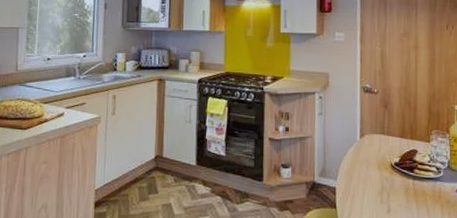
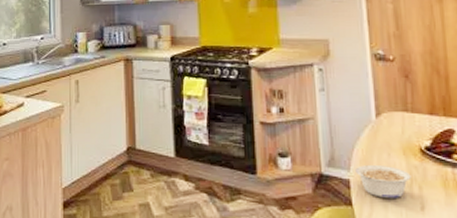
legume: none [341,176,382,203] -> present [355,165,411,198]

